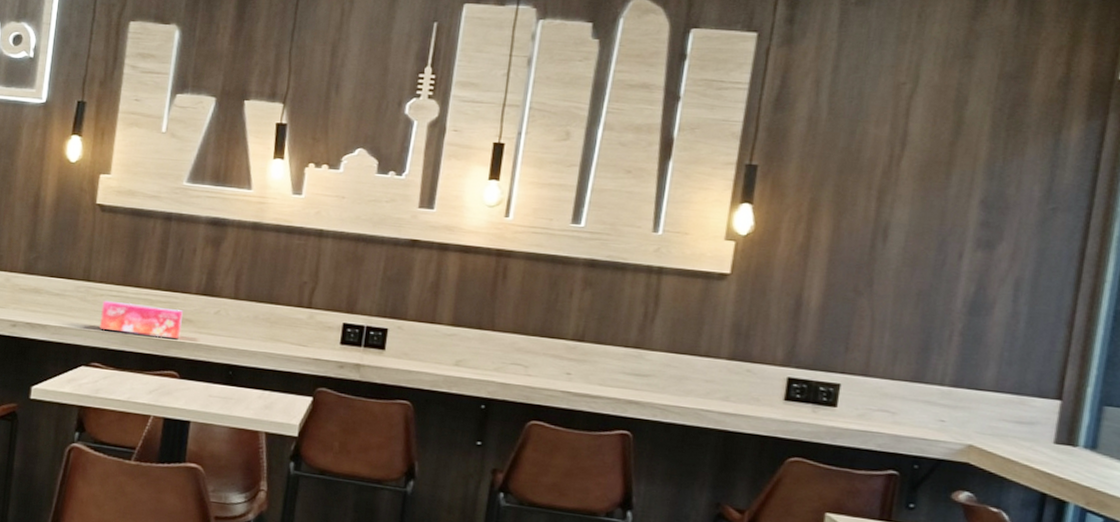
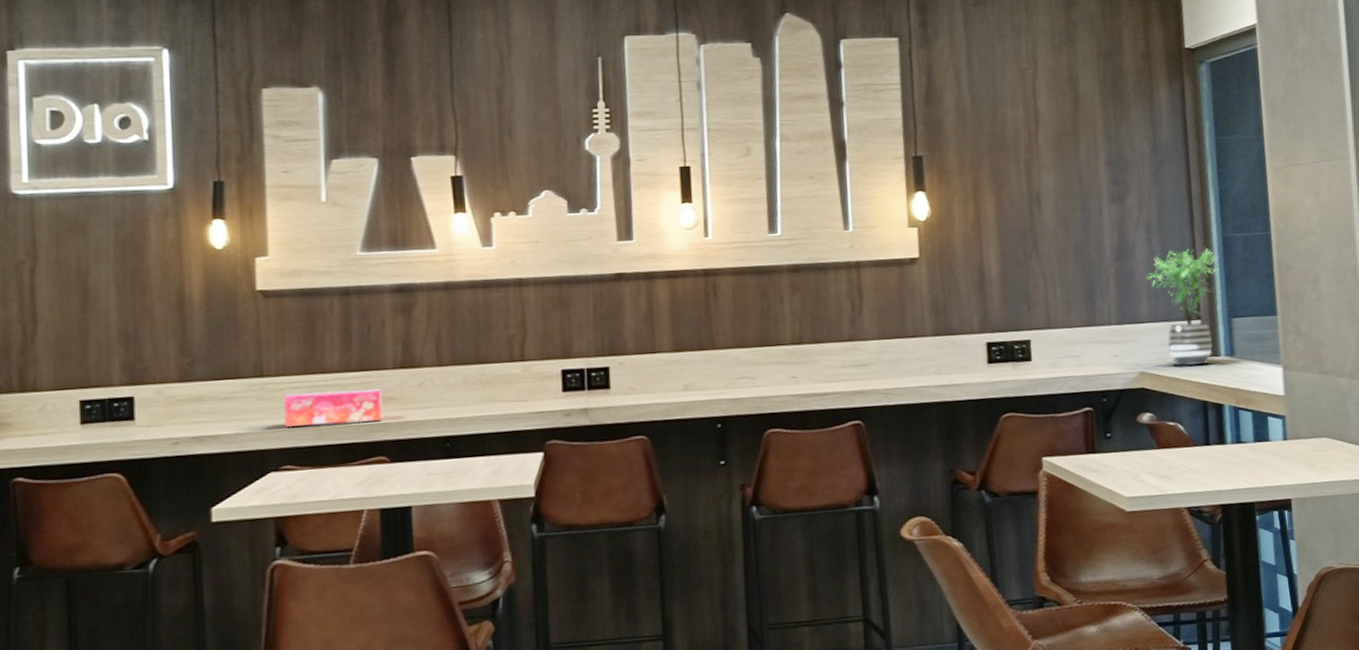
potted plant: none [1000,314,1102,452] -> present [1145,248,1220,367]

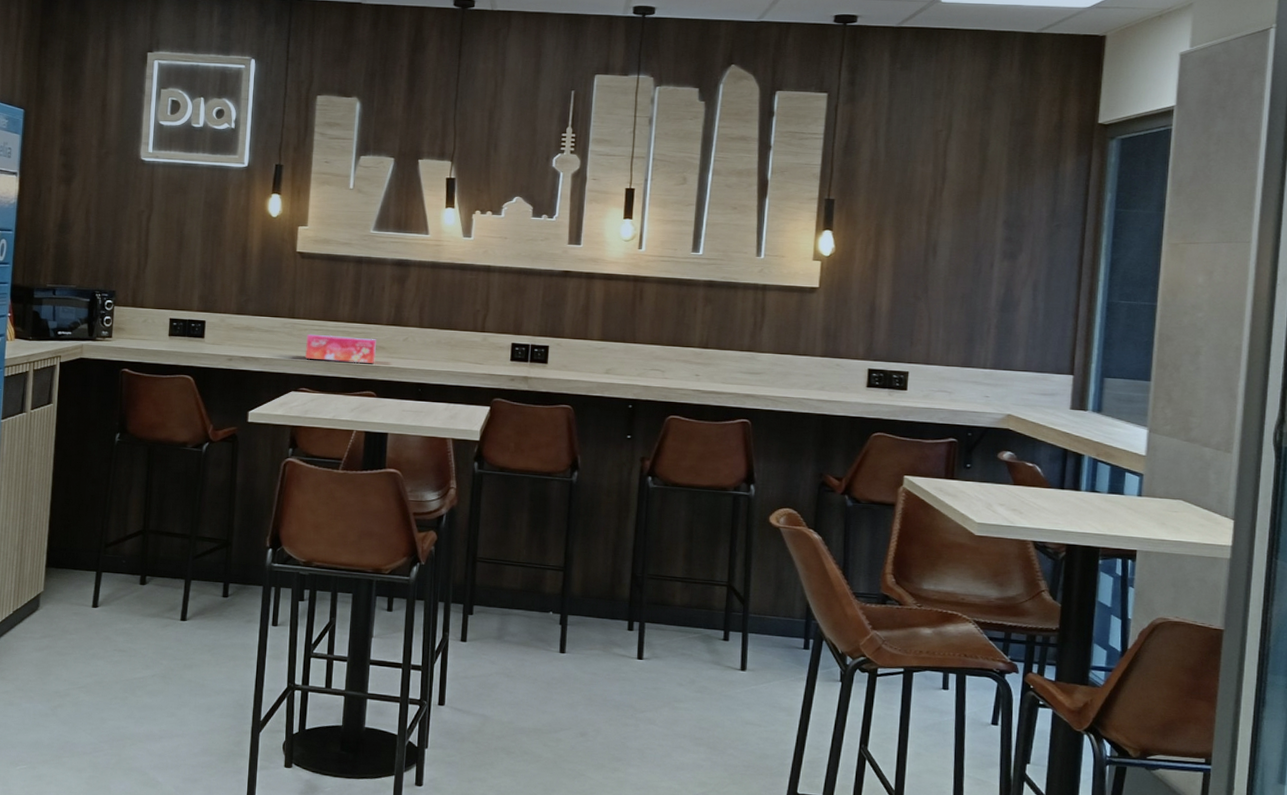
potted plant: present [1145,248,1220,367] -> none [1026,308,1100,416]

